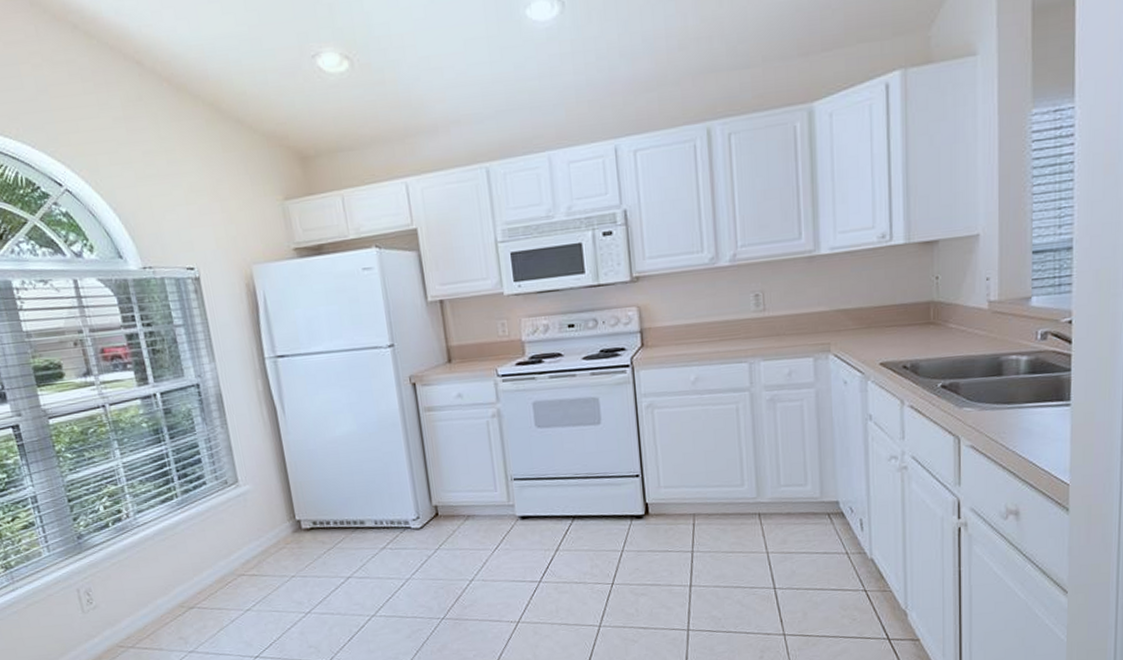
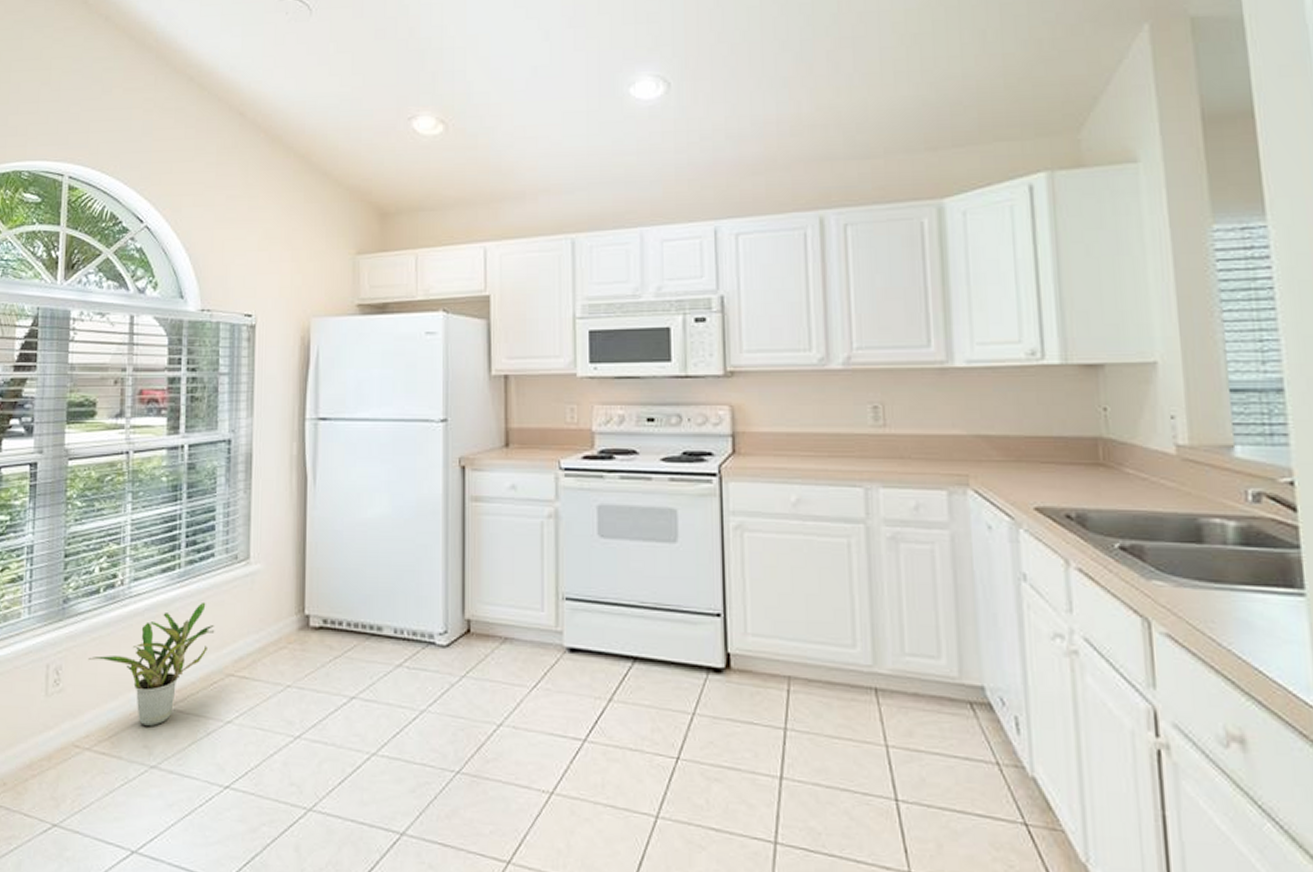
potted plant: none [113,521,221,624] -> present [88,601,215,727]

